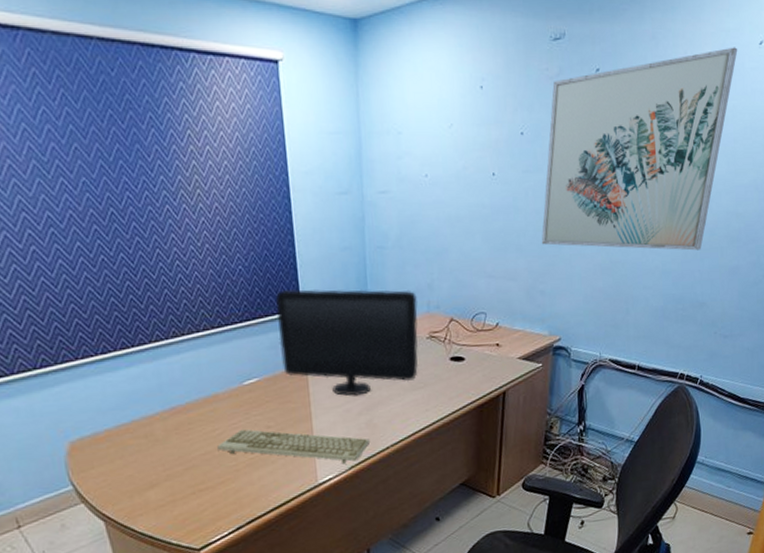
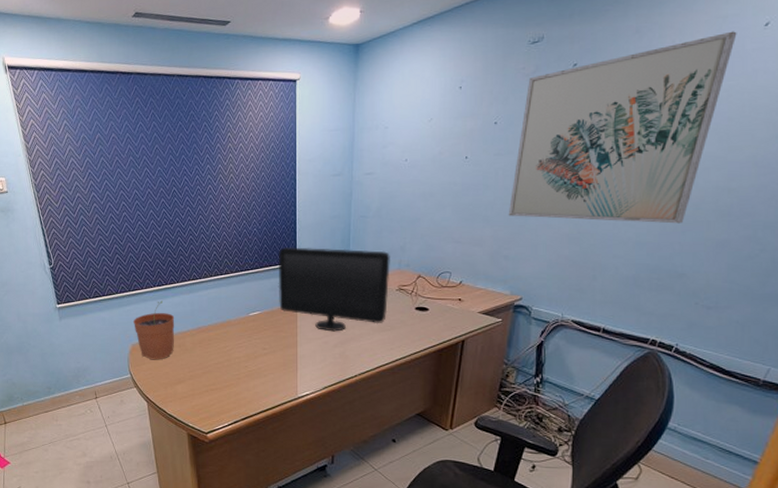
plant pot: none [66,374,138,461] -> present [133,300,175,360]
keyboard: present [217,429,371,464] -> none [227,348,342,384]

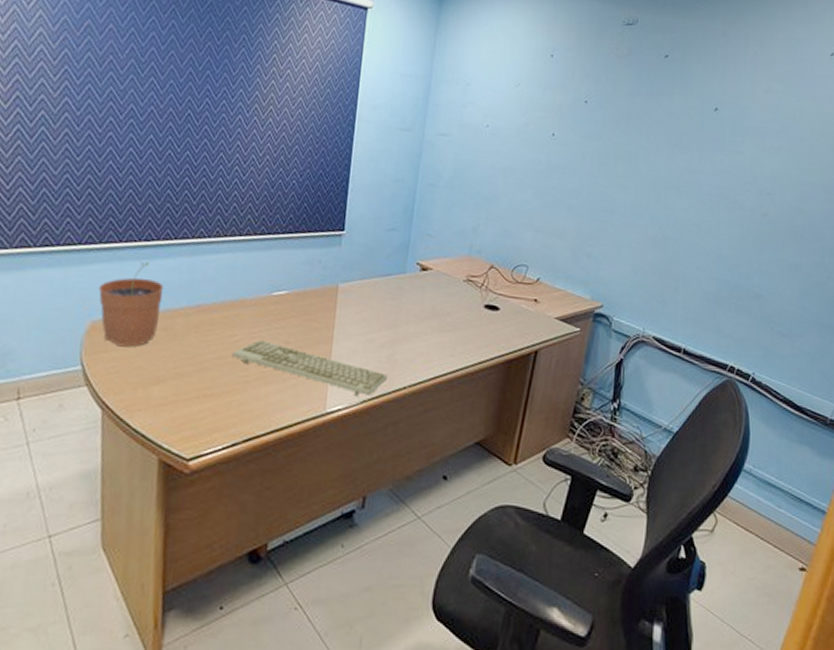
keyboard: none [227,348,342,384] -> present [232,339,388,397]
computer monitor: present [278,246,390,332] -> none [314,209,460,327]
wall art: present [508,31,737,224] -> none [593,54,808,241]

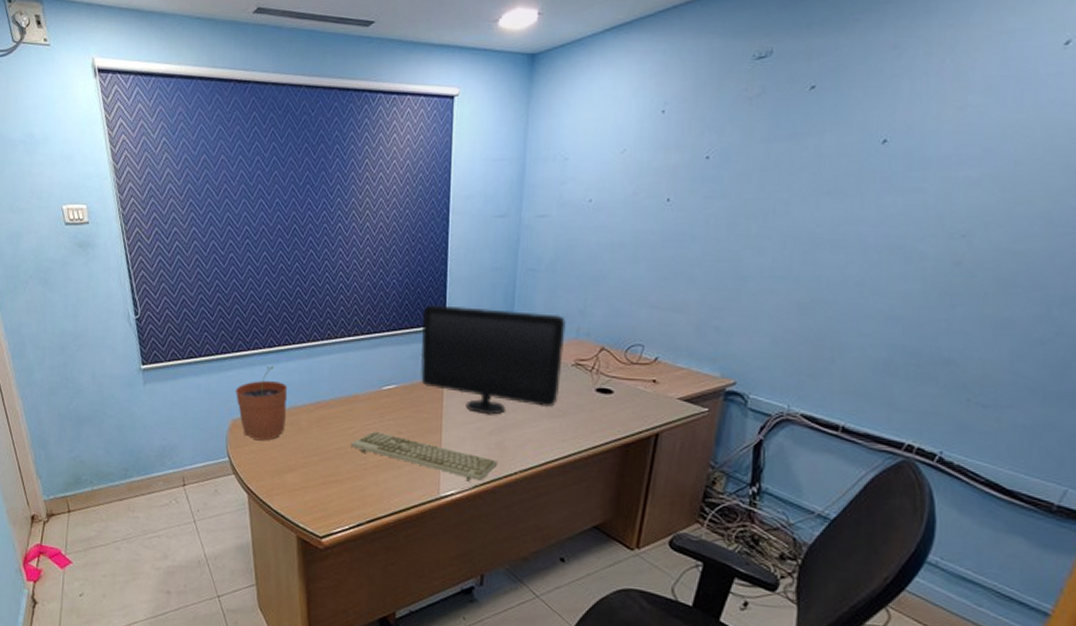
computer monitor: none [314,209,460,327] -> present [420,303,566,415]

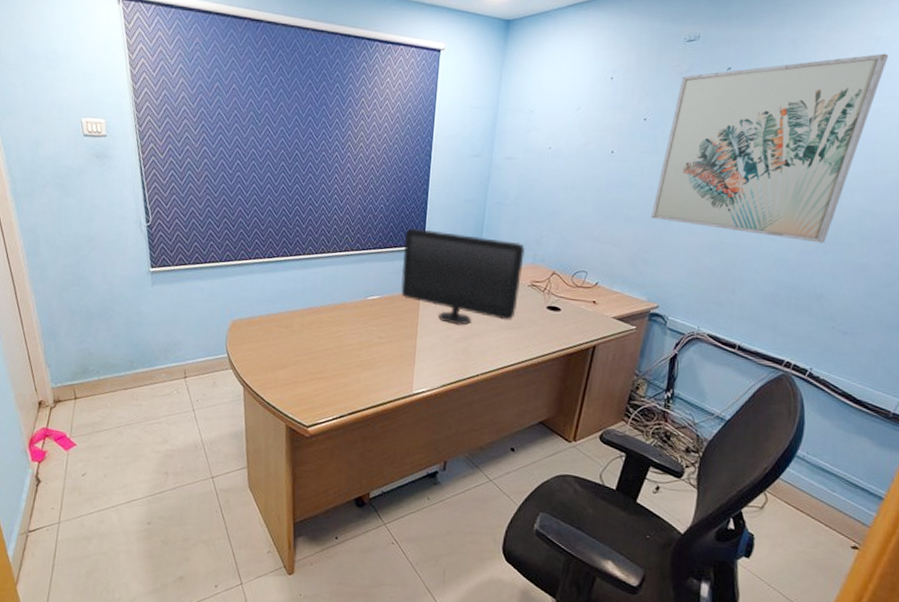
plant pot: present [235,365,288,441] -> none [236,274,284,341]
keyboard: present [351,431,498,482] -> none [337,335,464,382]
wall art: none [720,50,1027,295] -> present [650,53,889,243]

